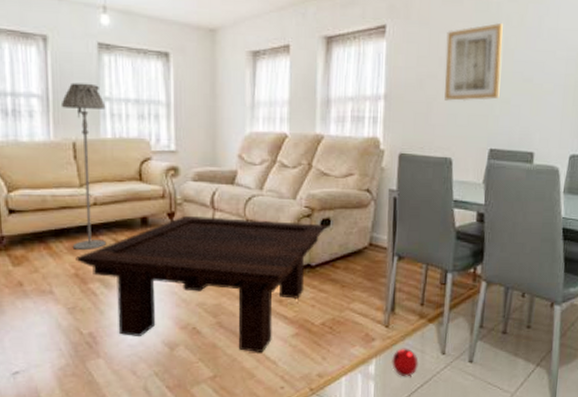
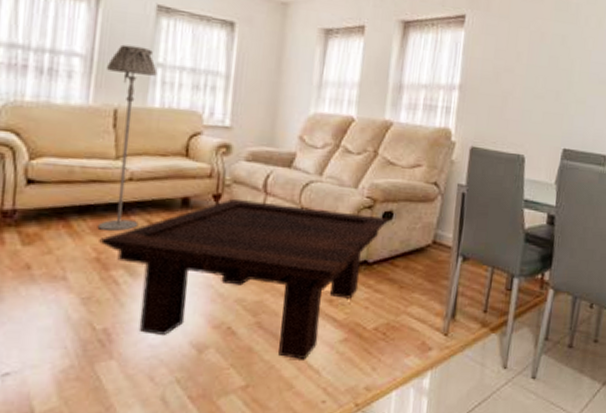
ball: present [392,348,419,377] -> none [448,360,478,394]
wall art: present [444,22,503,101] -> none [520,23,582,99]

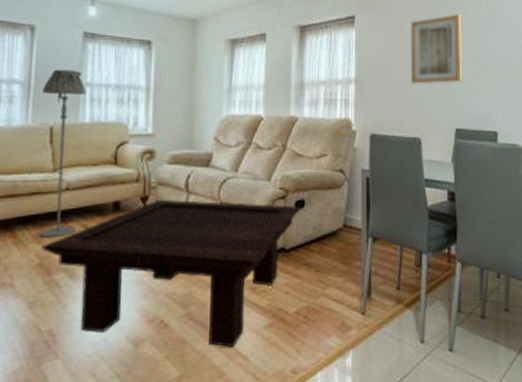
wall art: none [520,23,582,99] -> present [410,13,462,84]

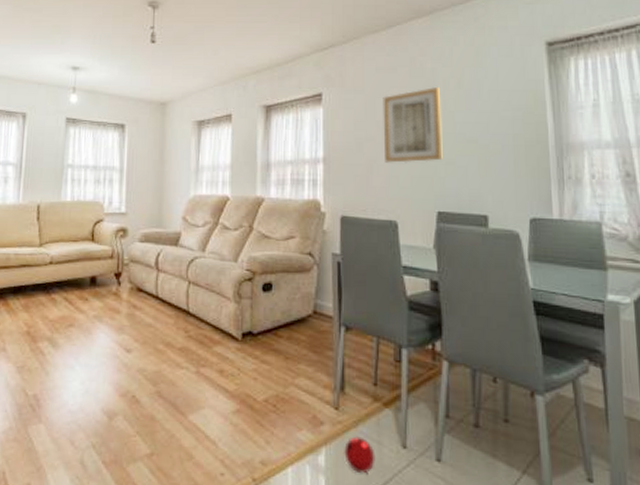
floor lamp: present [41,69,87,239] -> none [28,152,68,309]
coffee table: present [41,199,302,348] -> none [29,275,270,431]
ball: none [369,337,397,371] -> present [344,436,376,474]

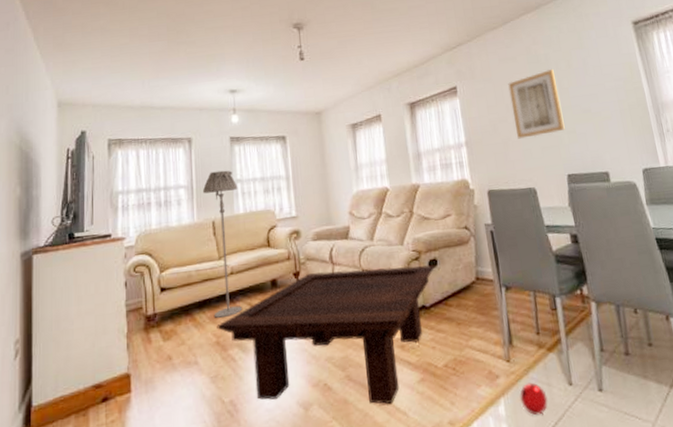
floor lamp: none [28,152,68,309] -> present [202,170,243,318]
coffee table: none [29,275,270,431] -> present [217,265,436,405]

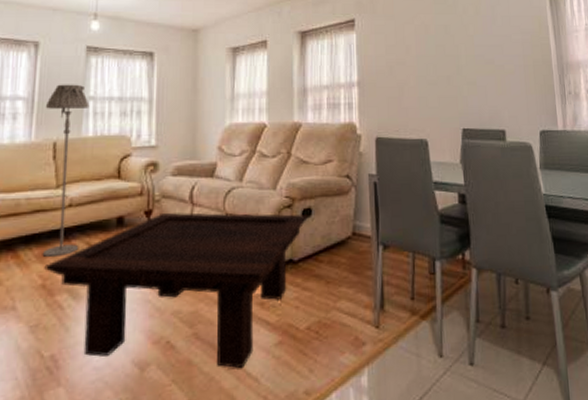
wall art: present [508,68,565,139] -> none [411,12,465,85]
ball: present [519,382,548,416] -> none [385,352,415,389]

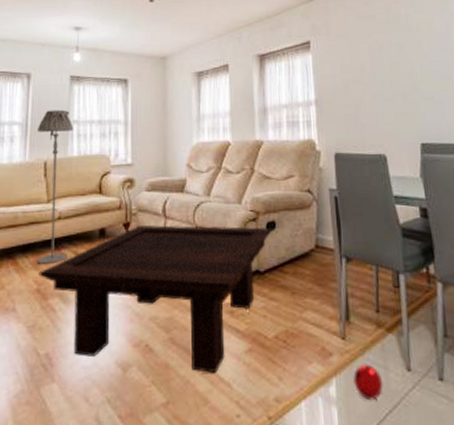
ball: none [385,352,415,389] -> present [353,364,384,401]

